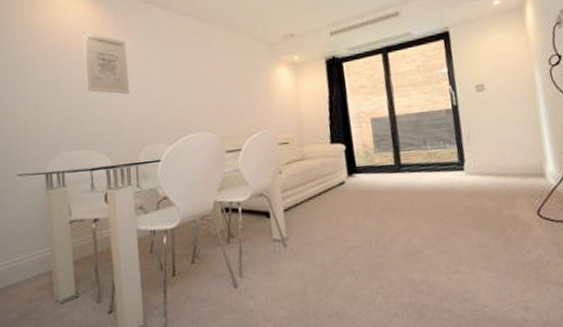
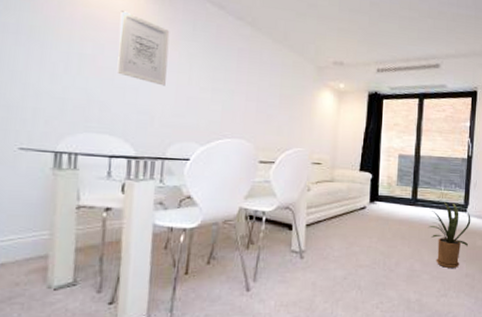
house plant: none [419,162,474,240] -> present [427,202,471,269]

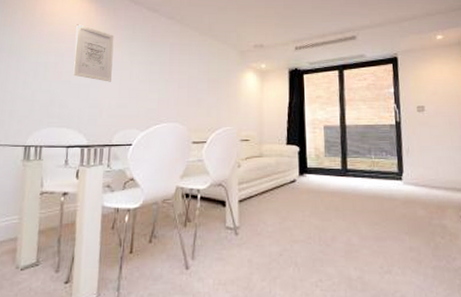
house plant: present [427,202,471,269] -> none [361,171,408,242]

